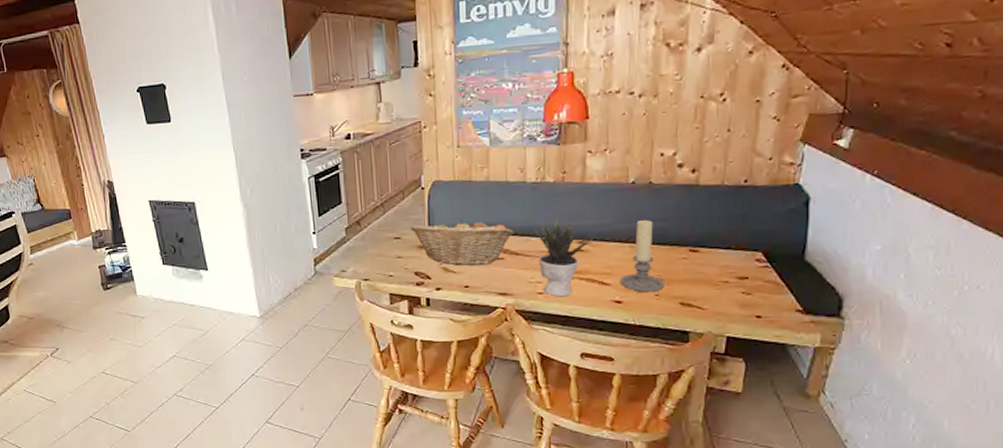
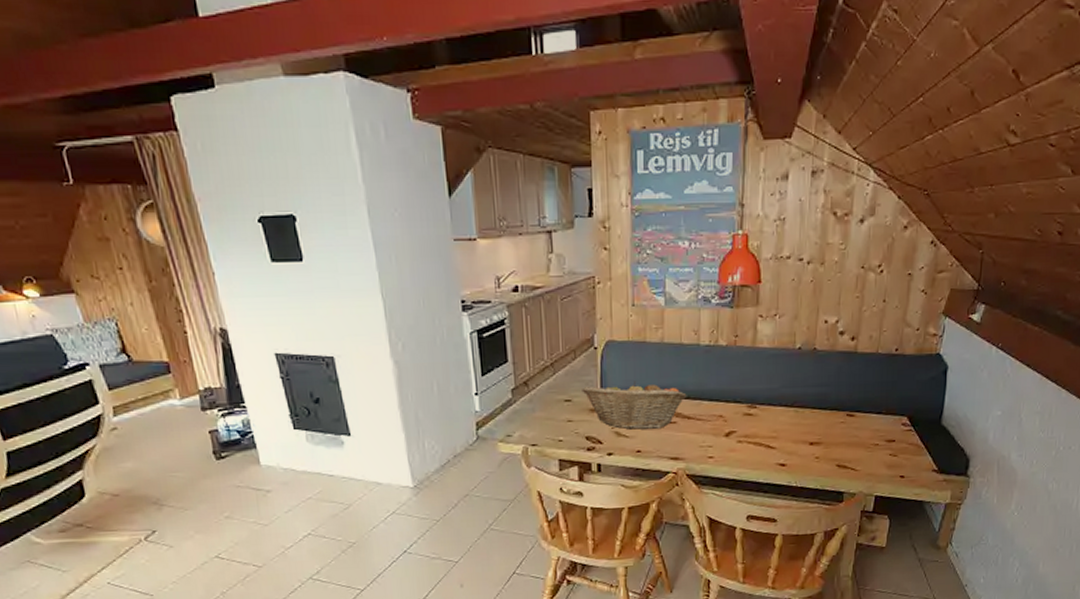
potted plant: present [535,218,594,297] -> none [708,381,762,461]
candle holder: present [620,219,664,293] -> none [785,384,824,456]

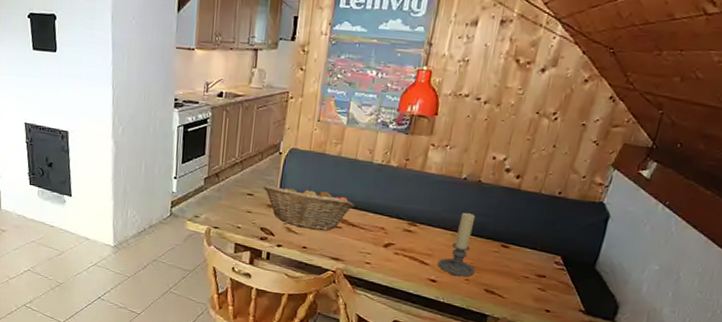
candle holder: none [785,384,824,456] -> present [438,212,476,277]

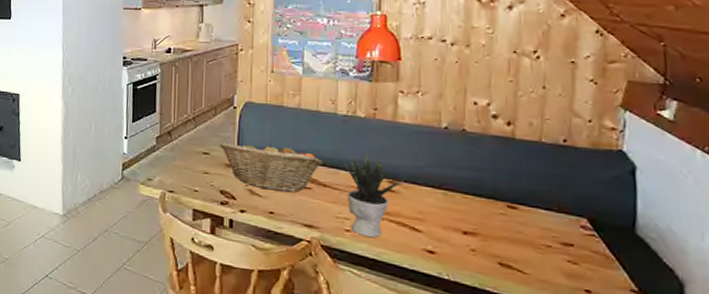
potted plant: none [371,199,423,269] -> present [345,153,405,238]
candle holder: present [438,212,476,277] -> none [433,166,481,247]

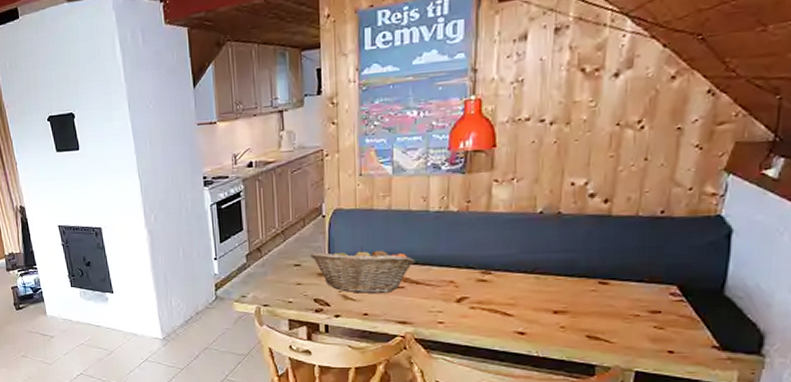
potted plant: present [345,153,405,238] -> none [437,247,498,327]

